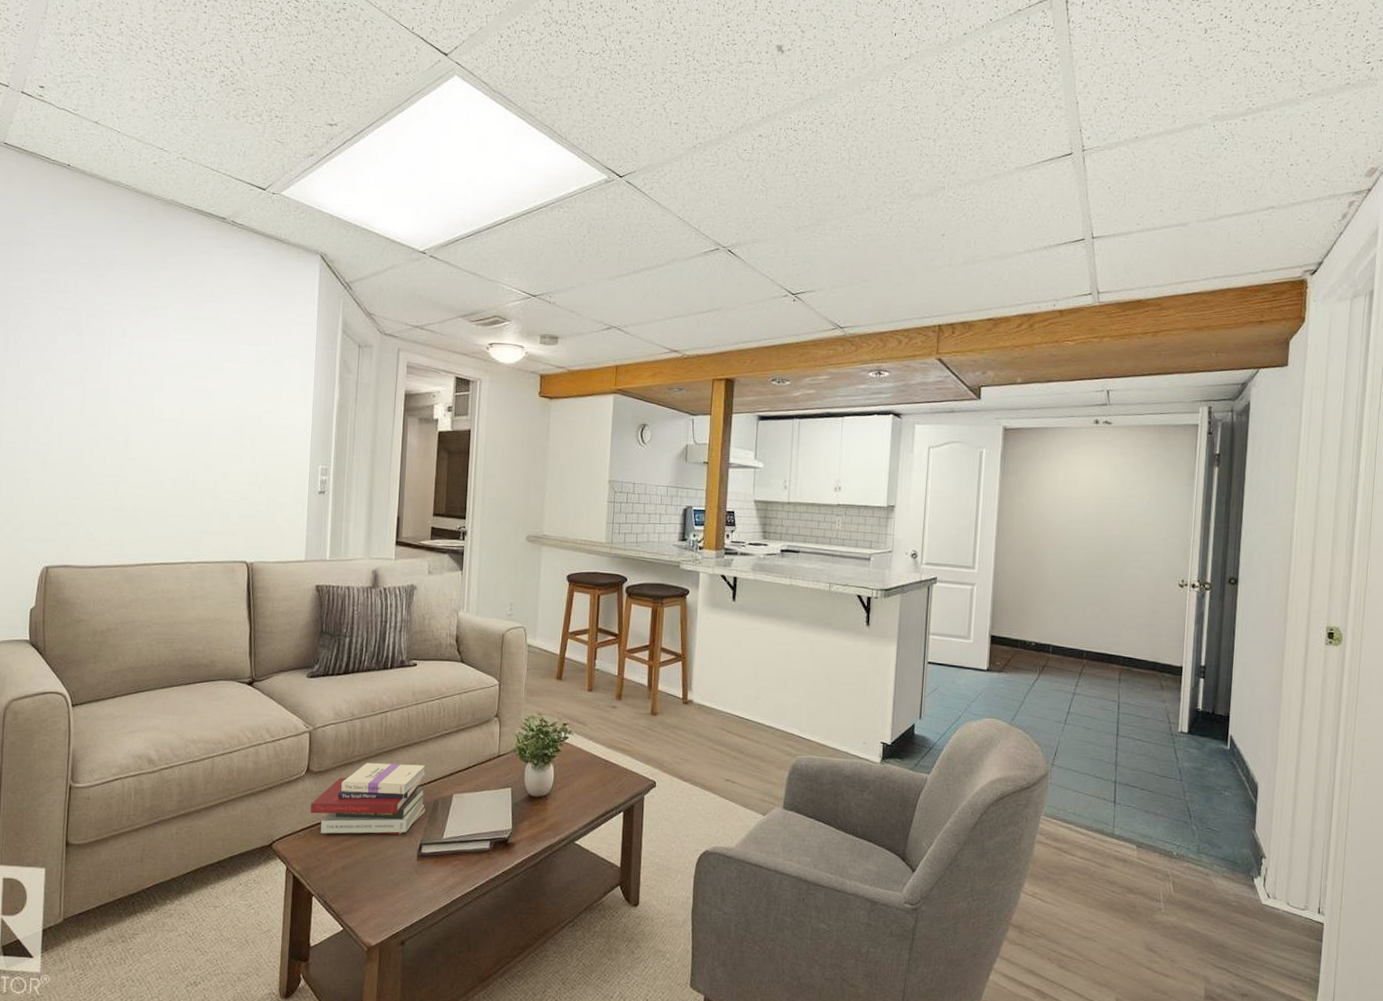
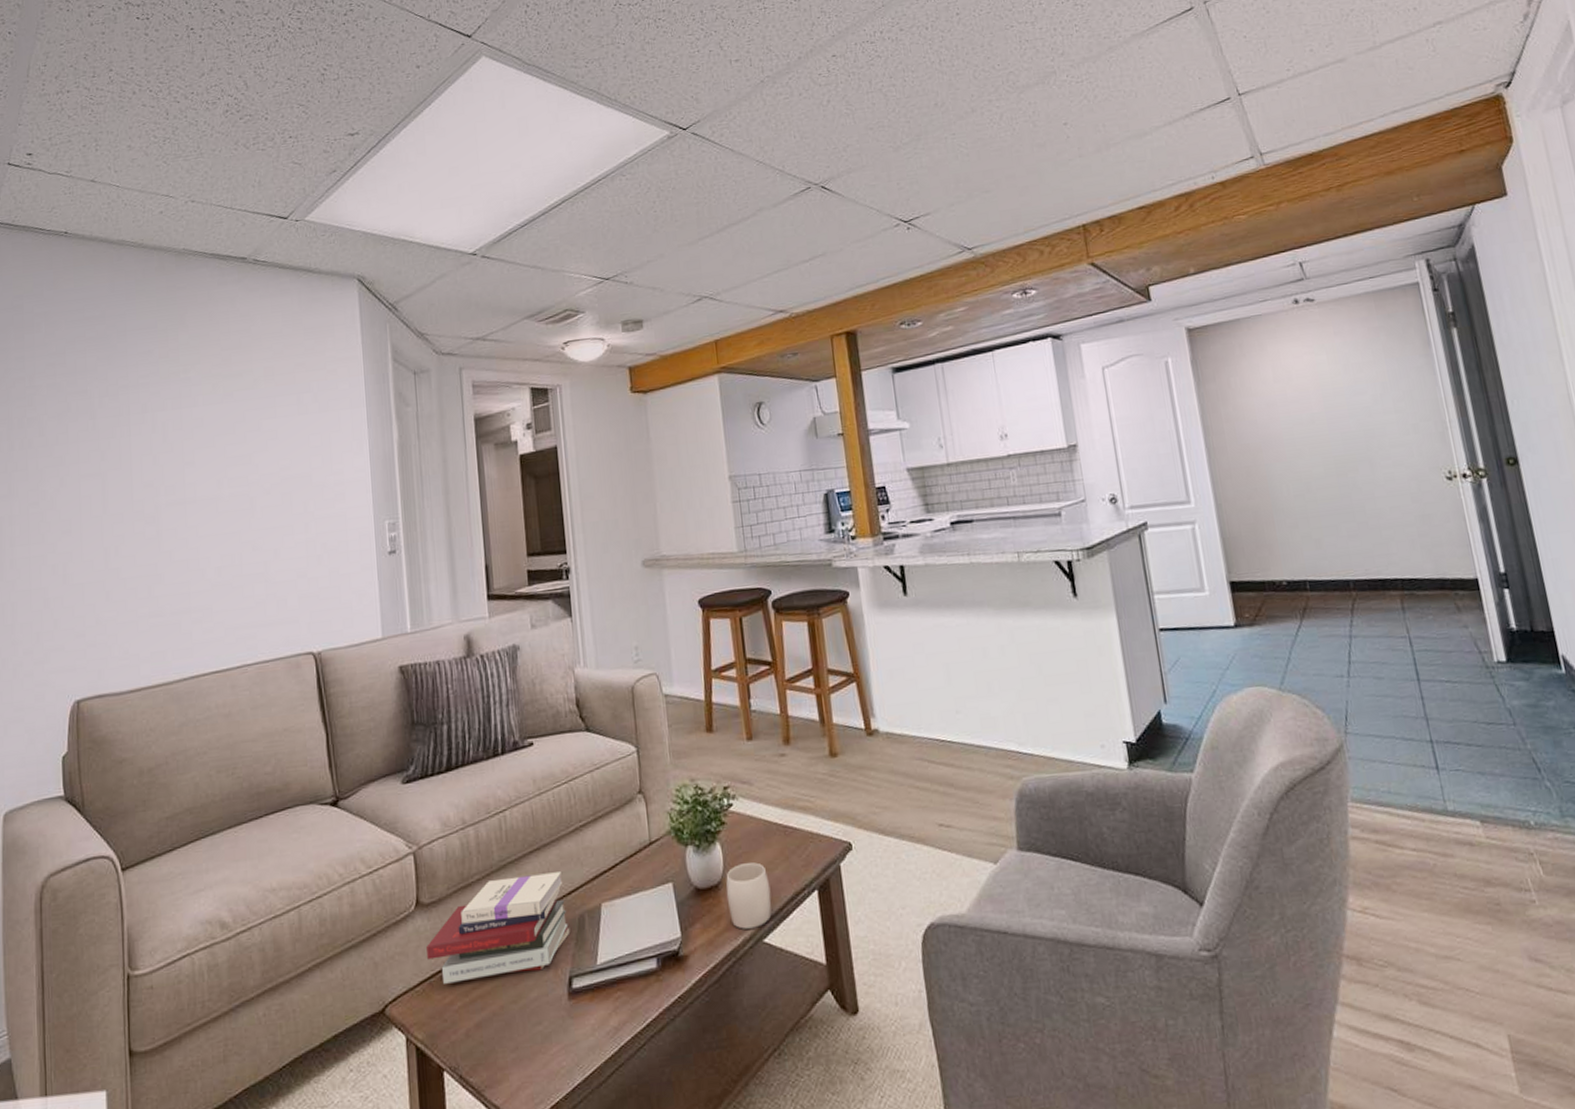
mug: none [551,783,587,832] -> present [725,862,772,929]

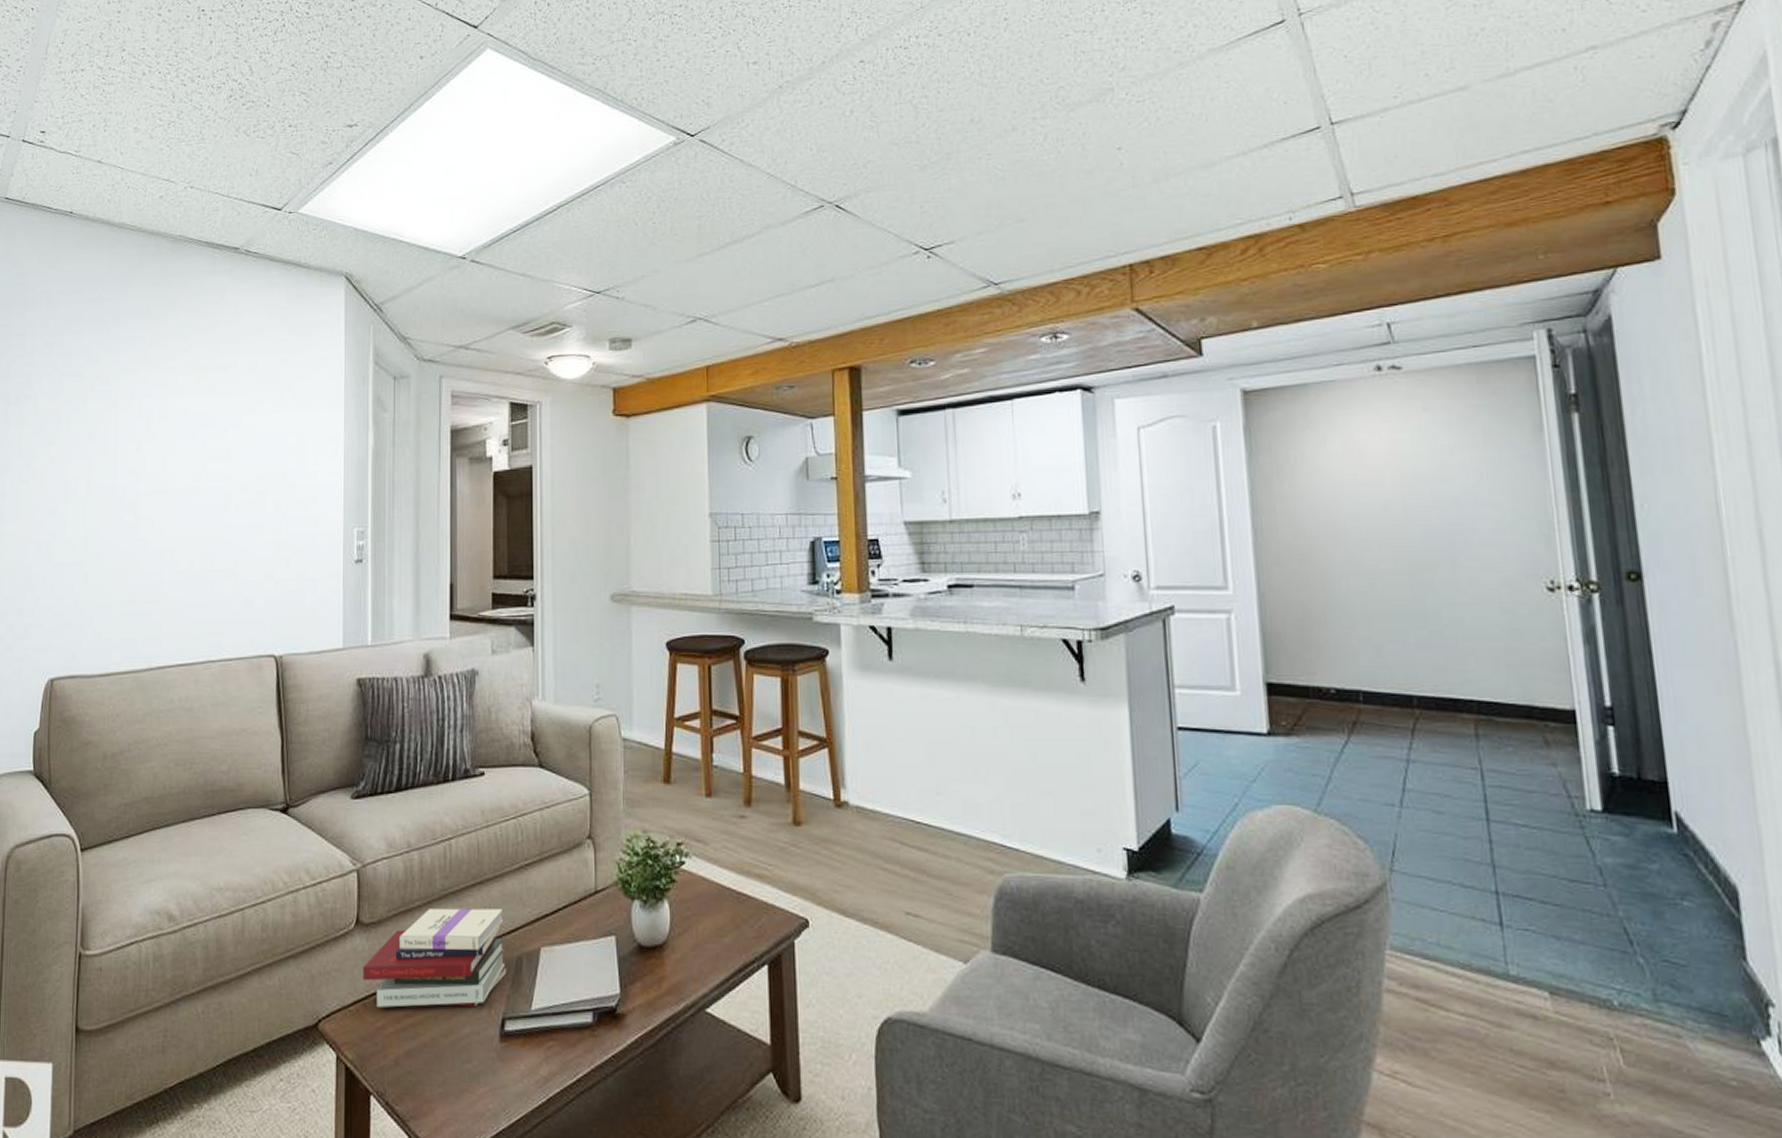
mug: present [725,862,772,929] -> none [670,926,718,996]

